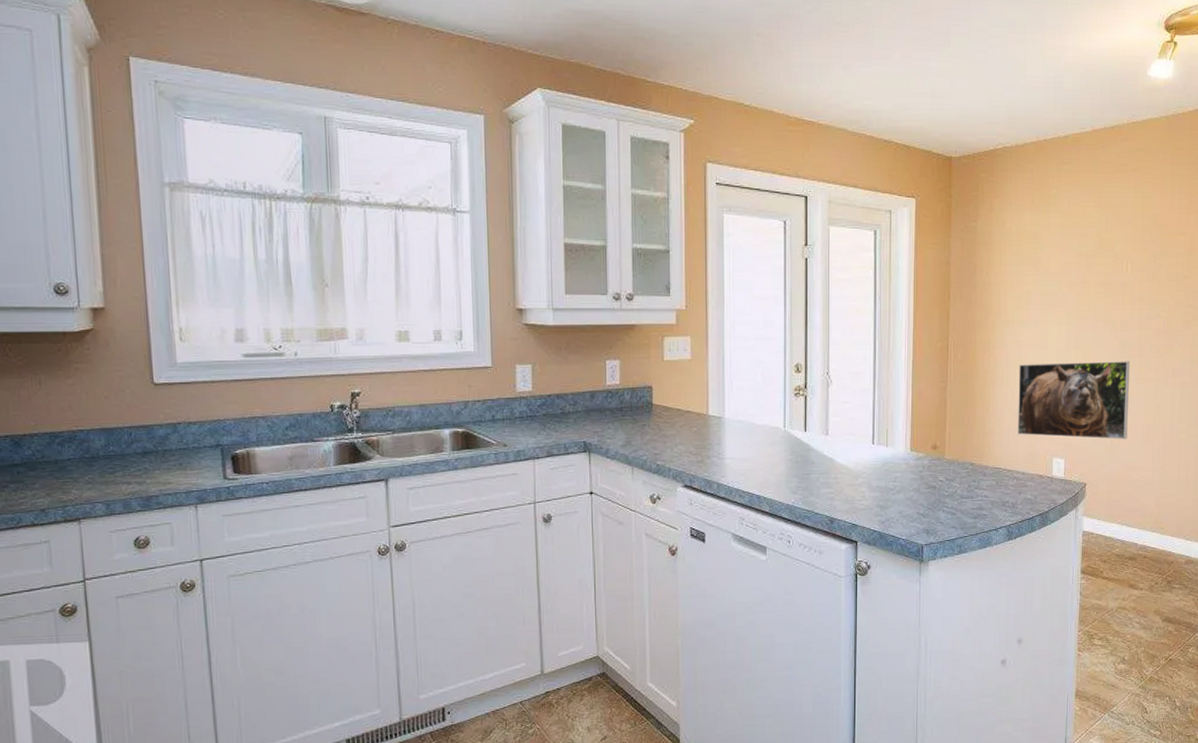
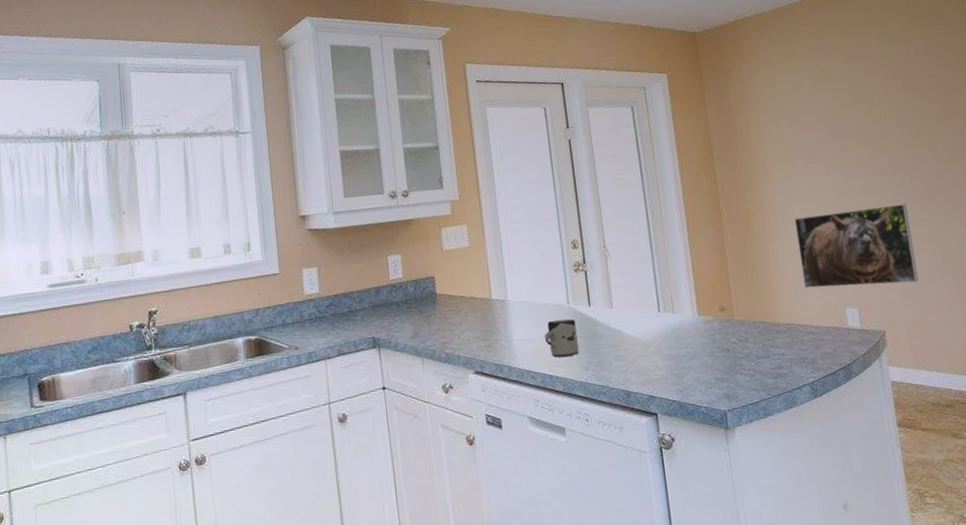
cup: none [756,442,789,479] -> present [544,318,579,358]

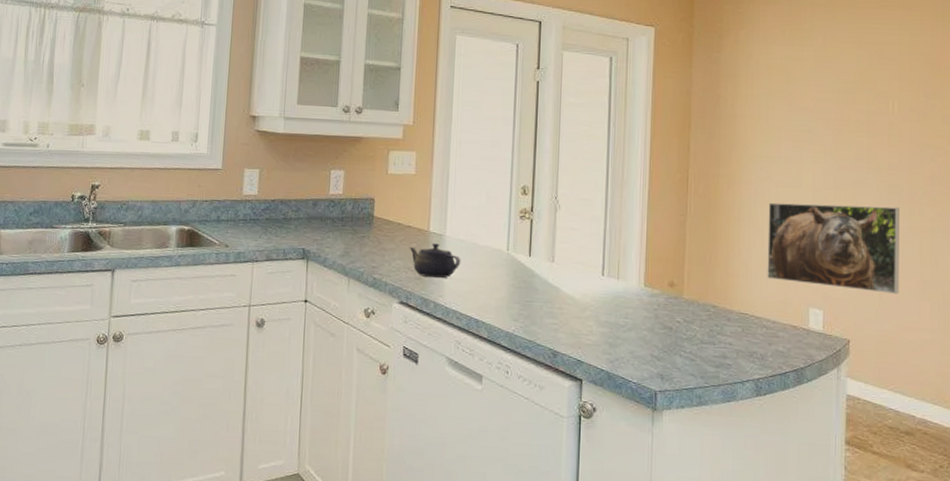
teapot: none [475,309,527,344] -> present [409,244,461,279]
cup: present [544,318,579,358] -> none [477,264,512,304]

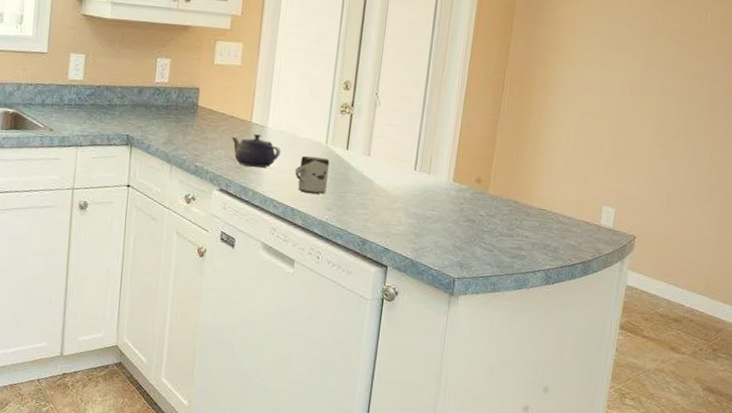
cup: none [477,264,512,304] -> present [295,155,330,194]
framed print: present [767,202,899,294] -> none [568,106,698,196]

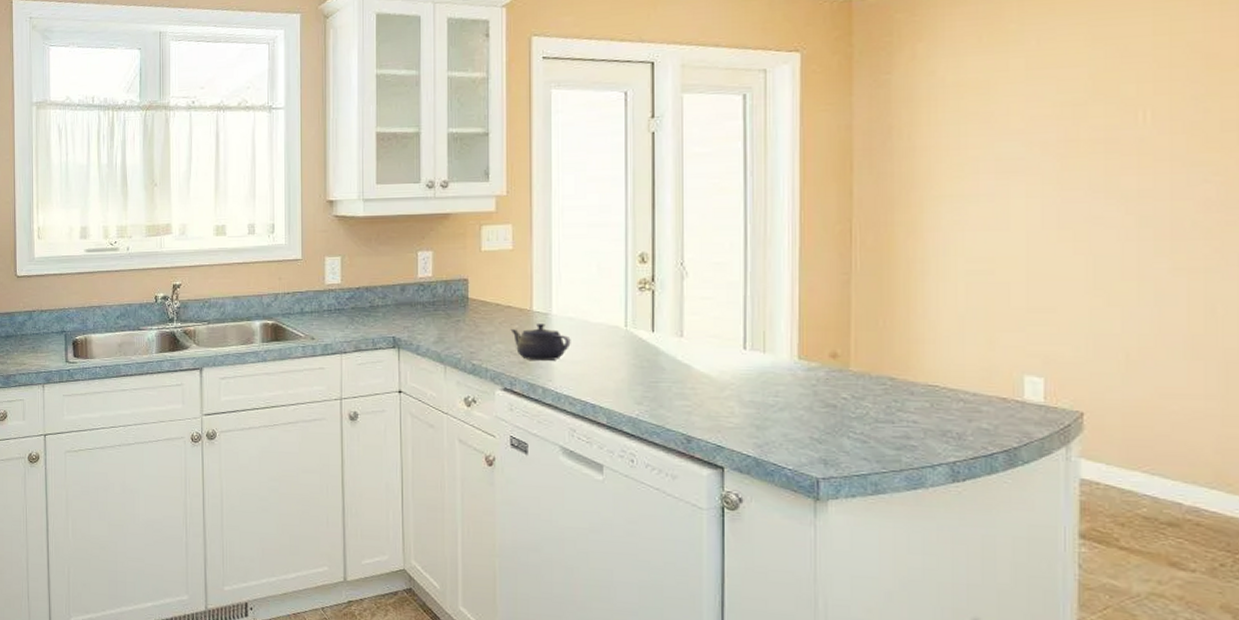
cup: present [295,155,330,194] -> none [591,343,632,386]

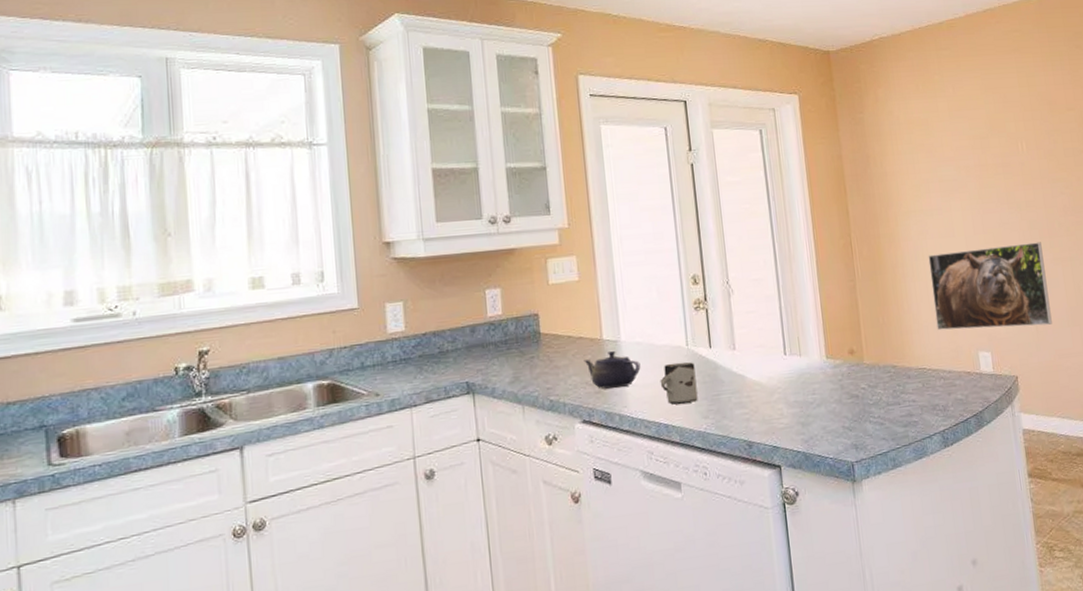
cup: none [591,343,632,386] -> present [660,361,698,405]
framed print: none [963,245,1156,353] -> present [928,242,1052,331]

